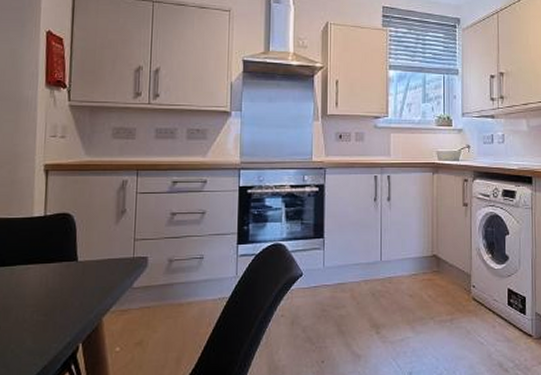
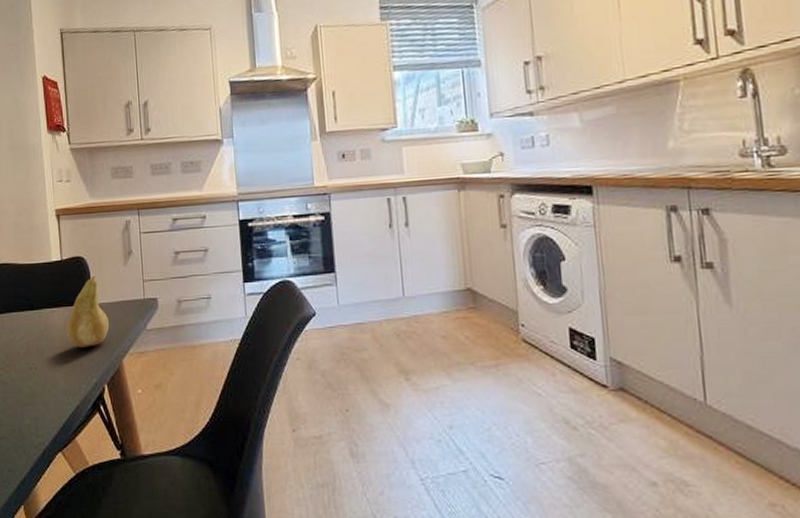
fruit: none [41,234,93,306] -> present [66,276,110,348]

